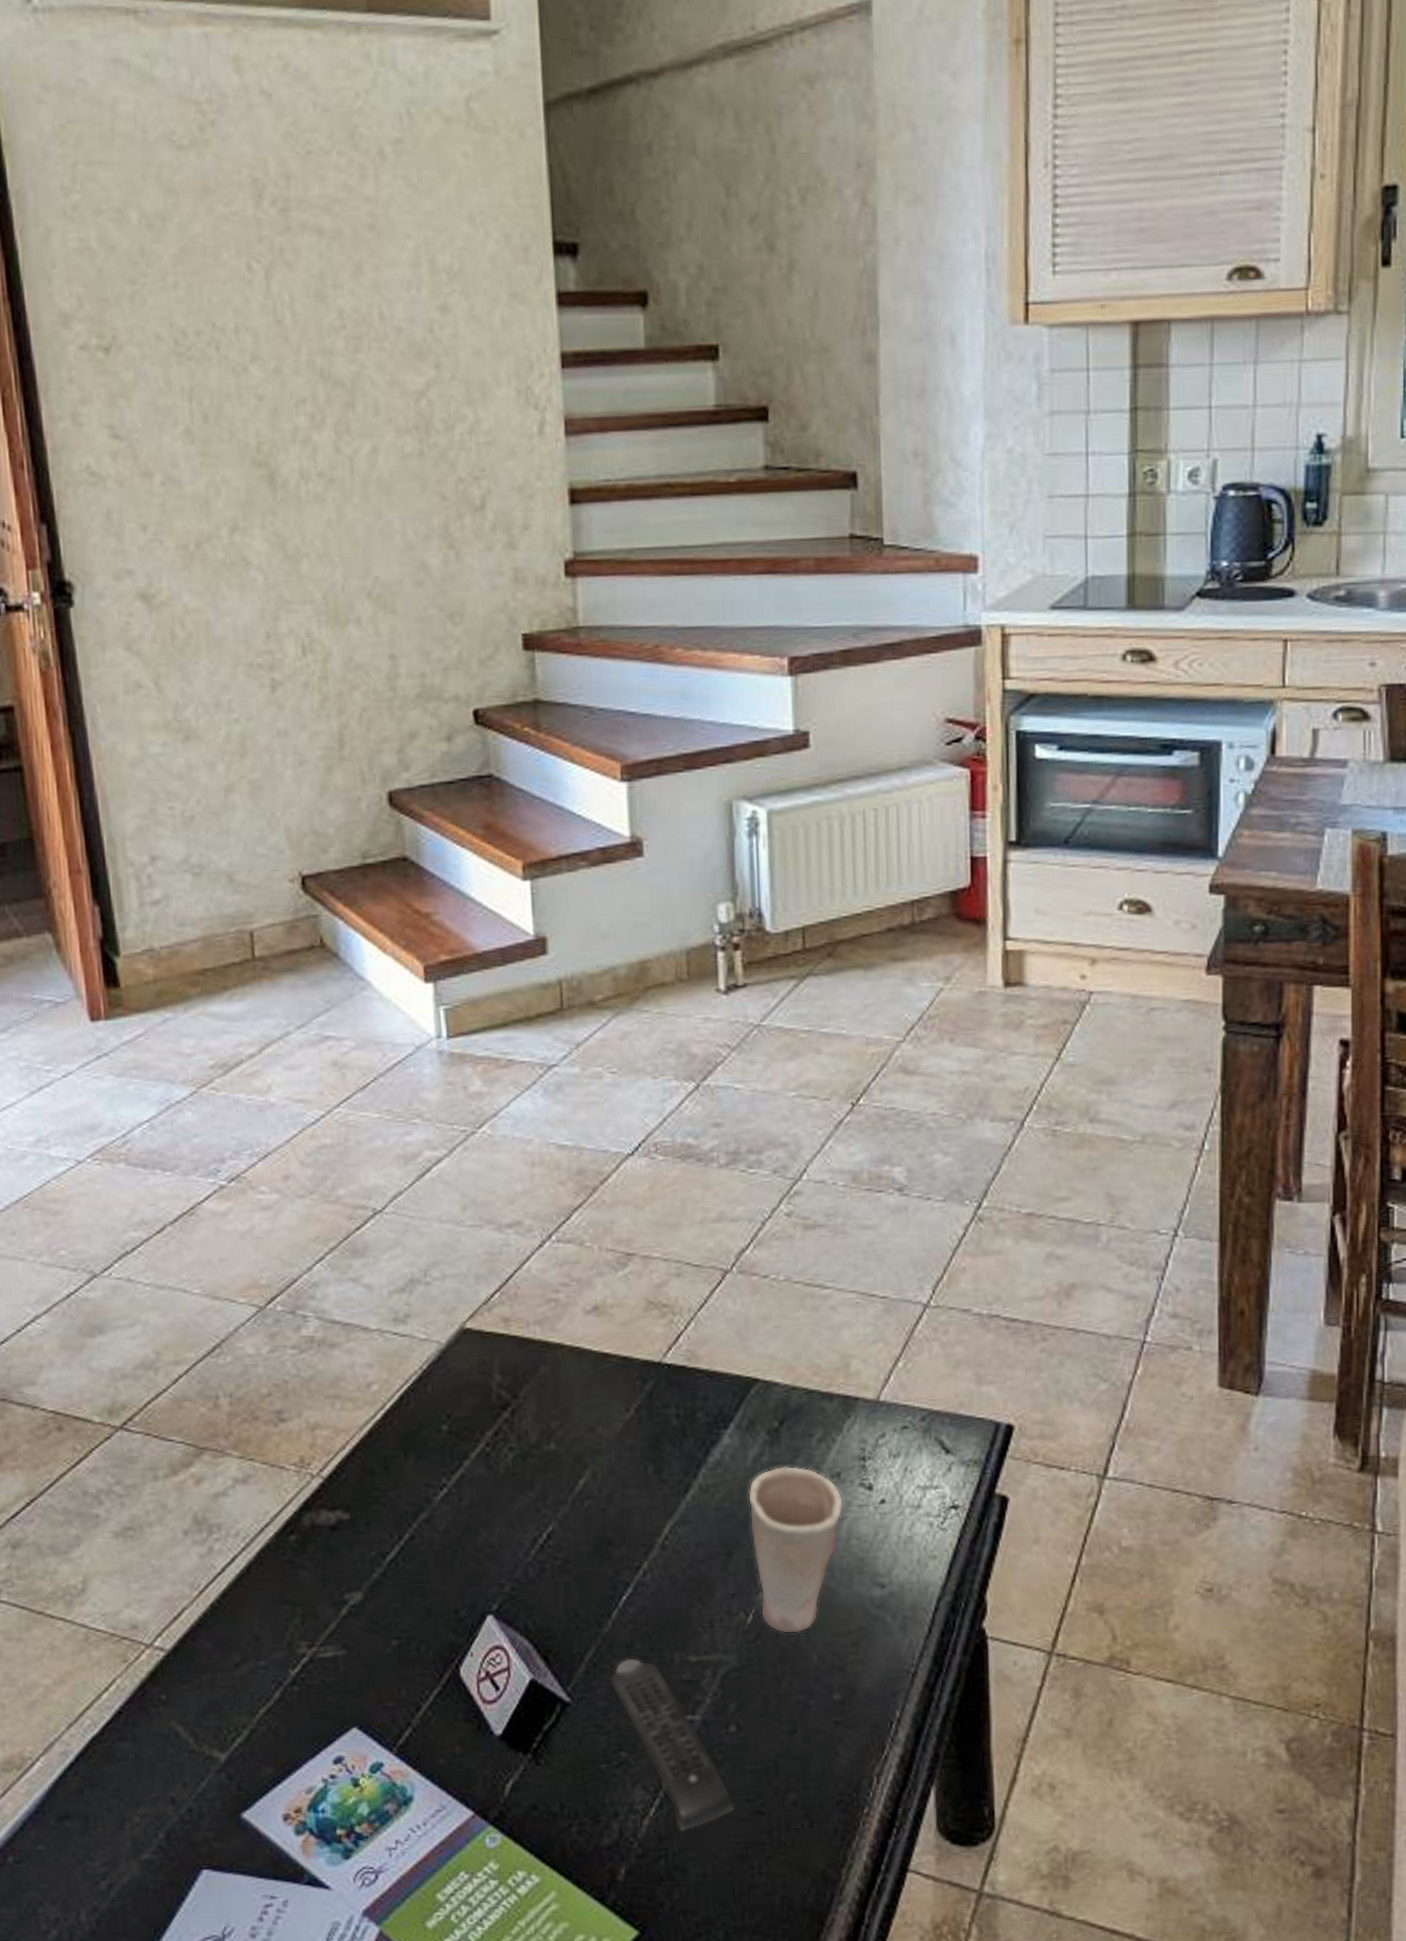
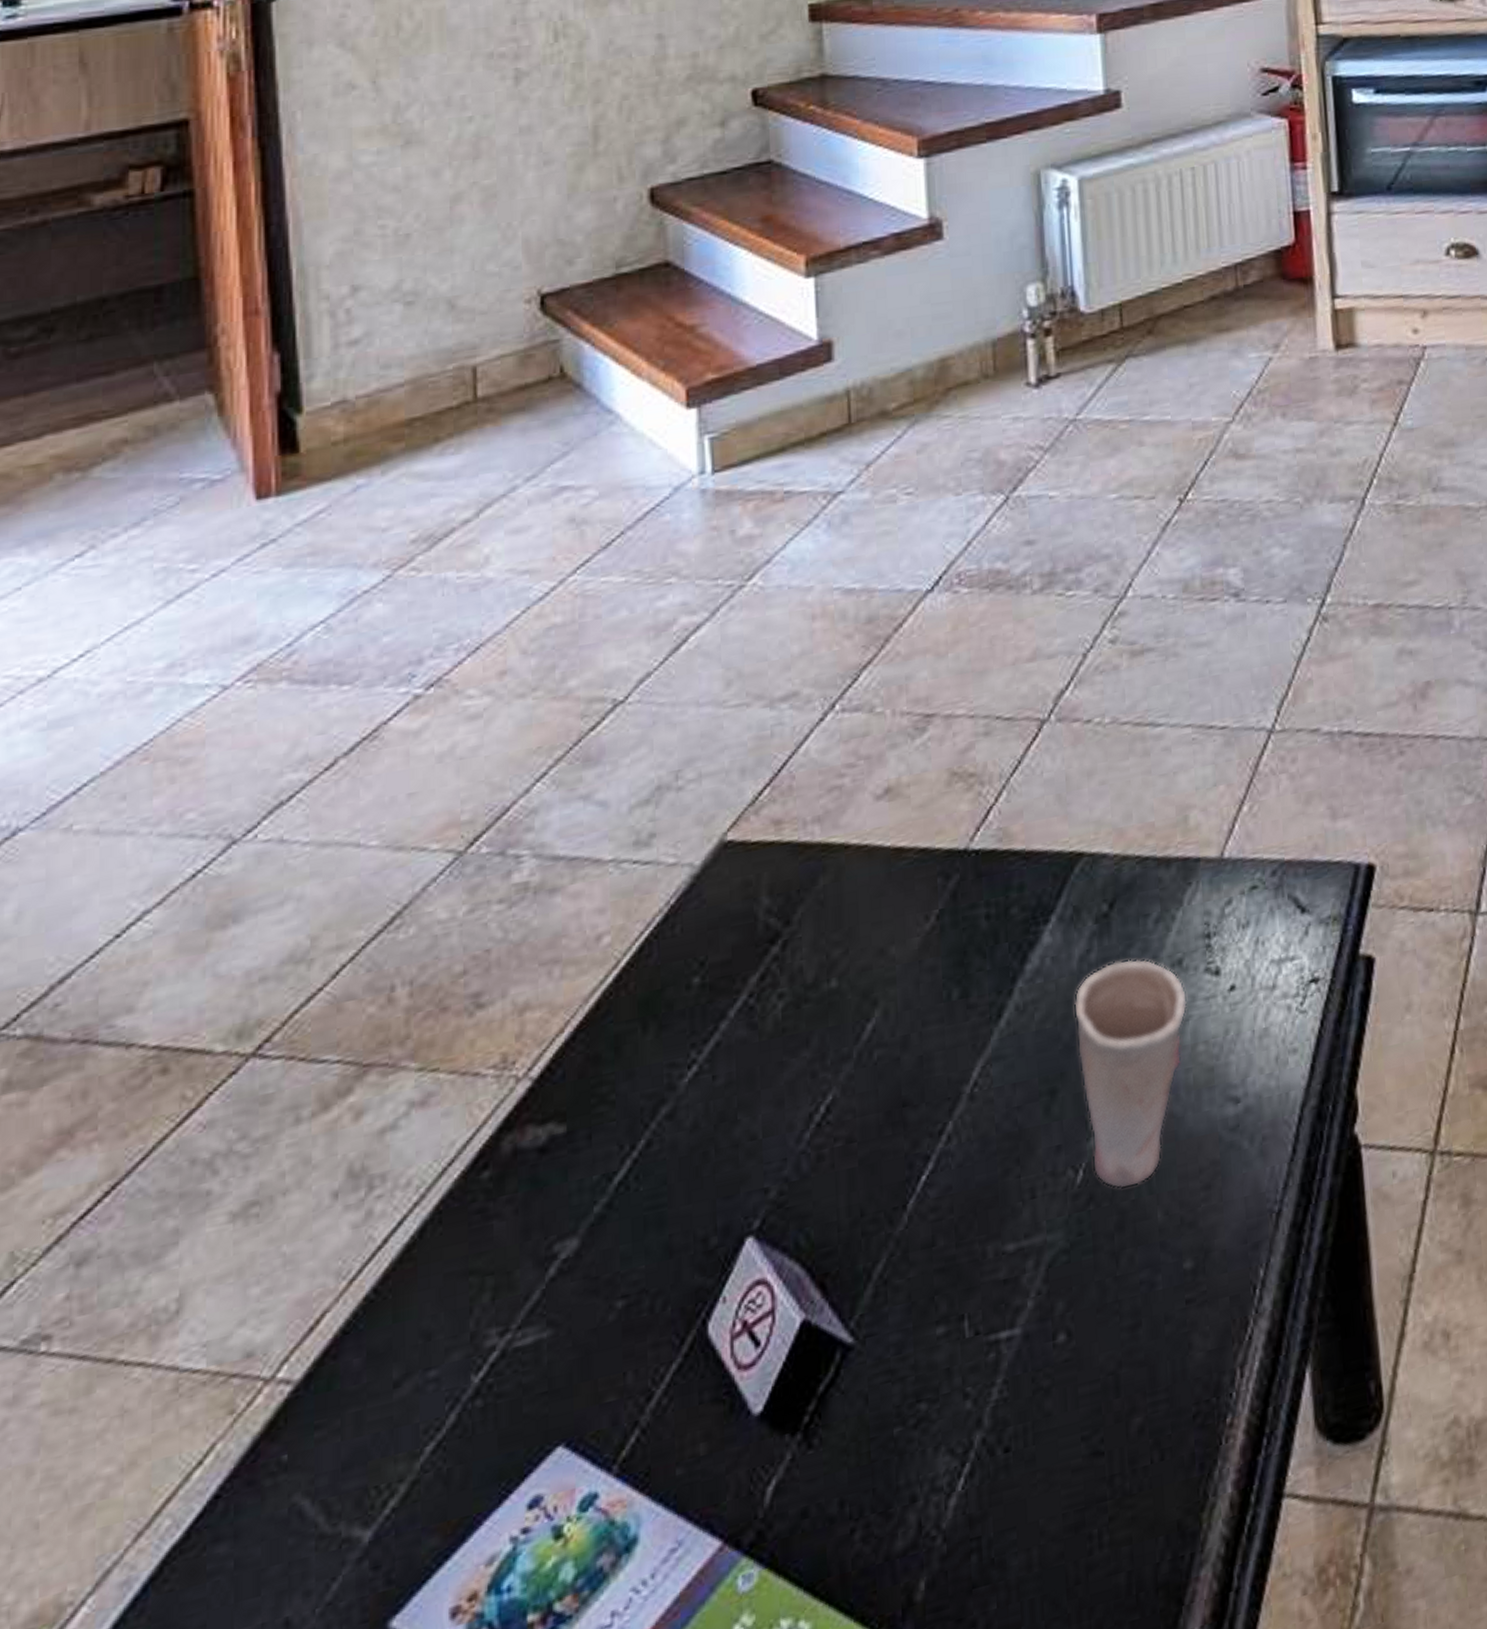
remote control: present [609,1658,735,1831] -> none [904,1261,1066,1506]

